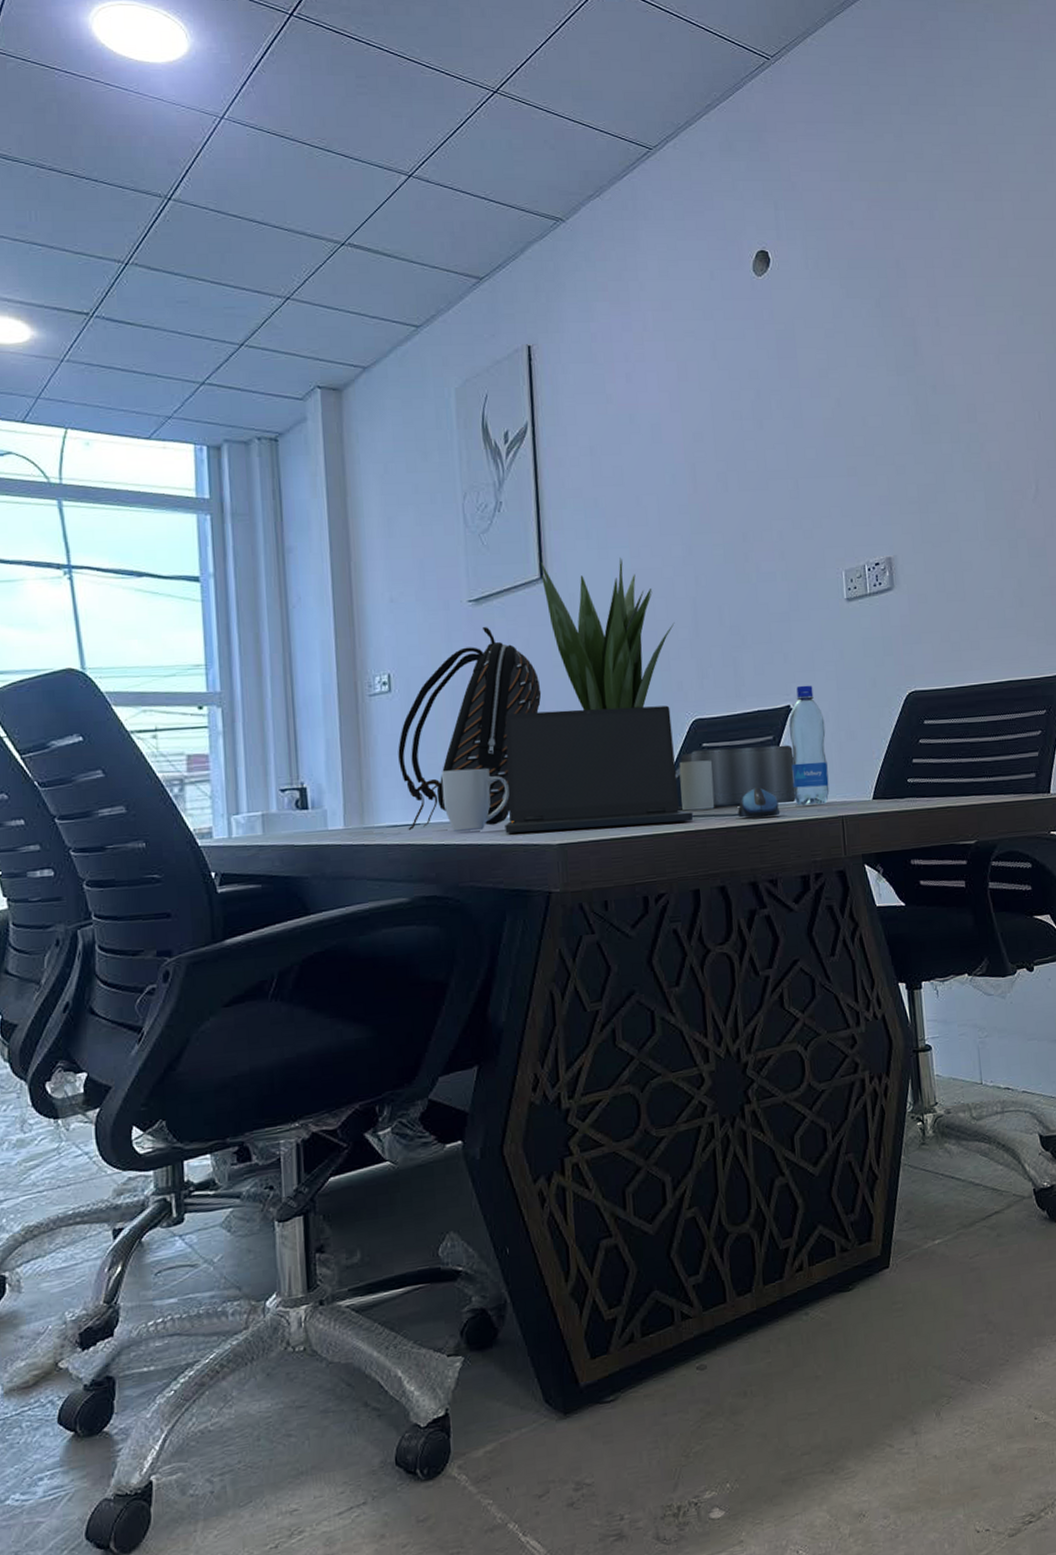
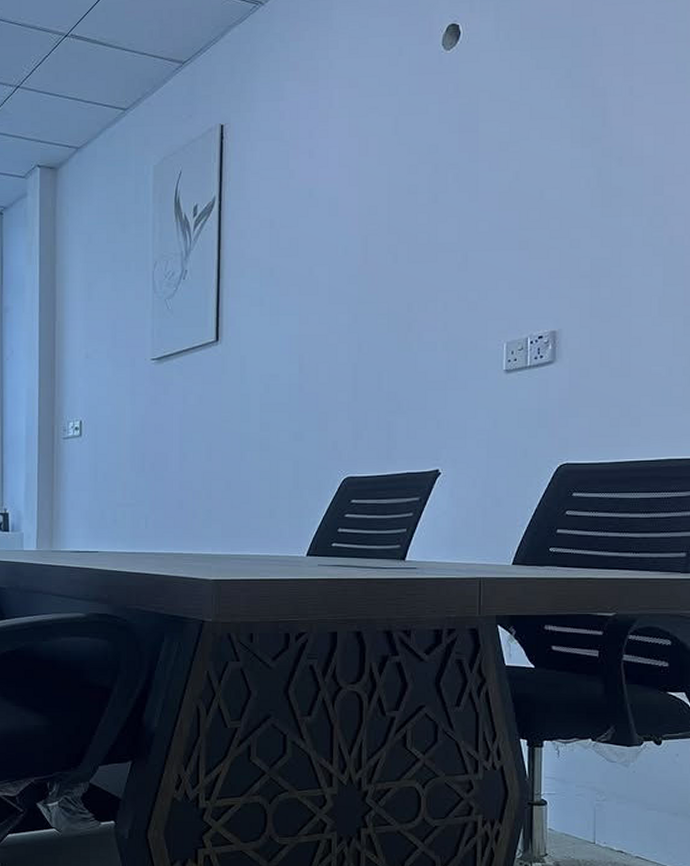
backpack: present [398,627,542,831] -> none [84,383,209,558]
mug: present [441,768,510,833] -> none [118,507,175,562]
laptop: present [505,705,694,834] -> none [169,460,337,570]
planter: present [539,558,675,711] -> none [216,324,335,464]
desk organizer: present [674,745,796,810] -> none [323,506,438,561]
cup: present [679,760,715,811] -> none [326,516,358,560]
computer mouse: present [737,787,781,819] -> none [379,544,420,572]
bottle: present [789,685,830,806] -> none [434,451,472,565]

